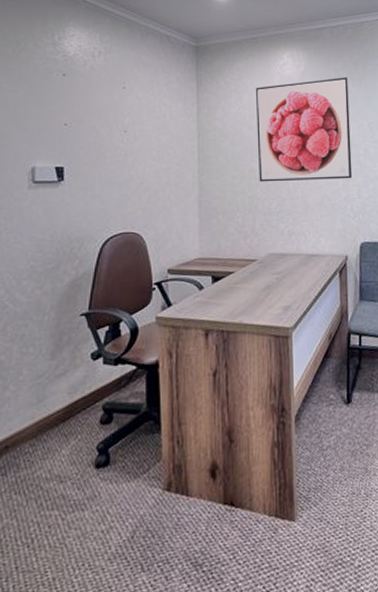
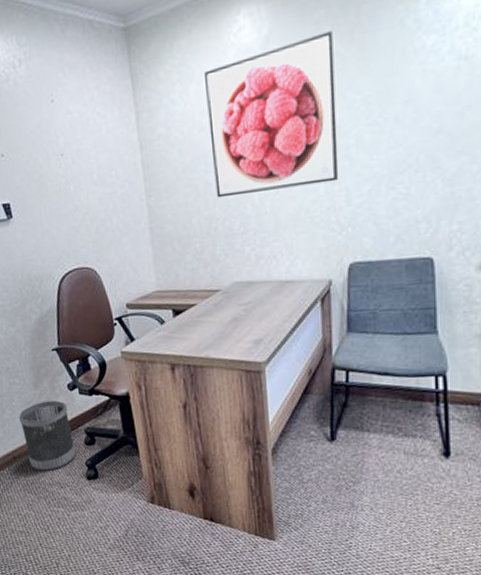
wastebasket: none [23,372,88,463] -> present [18,400,77,471]

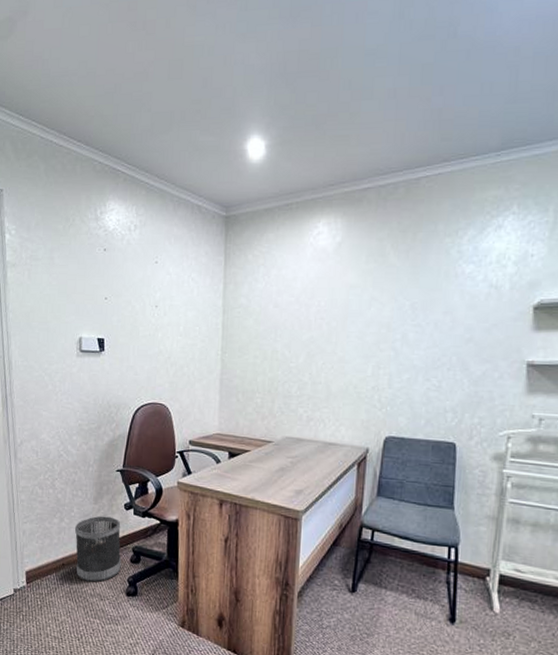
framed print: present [205,31,339,198] -> none [281,248,392,367]

